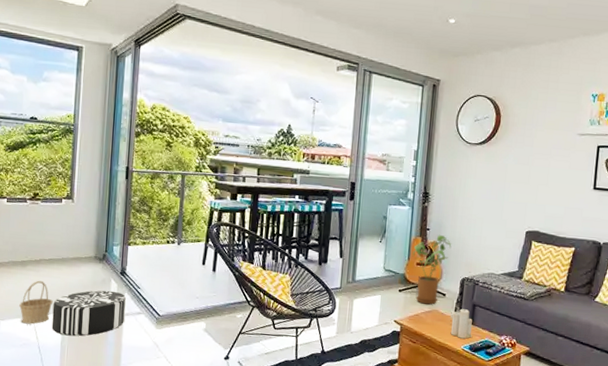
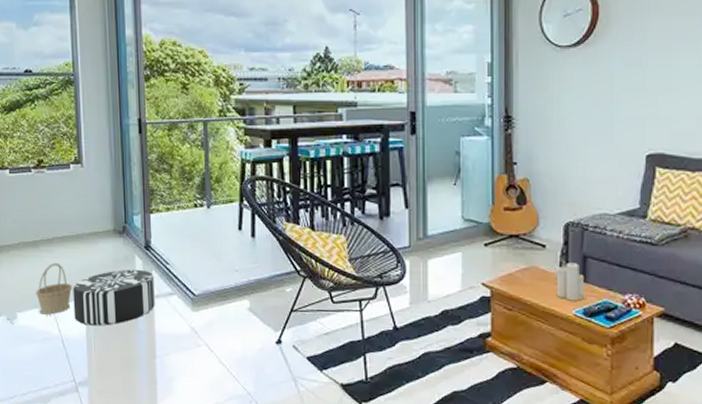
house plant: present [412,234,452,305] -> none [498,168,548,260]

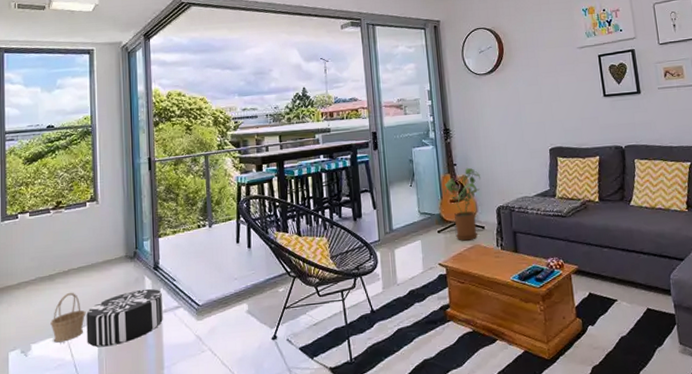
house plant: none [498,168,548,260] -> present [444,167,481,241]
candle: present [556,261,585,301] -> none [494,237,519,270]

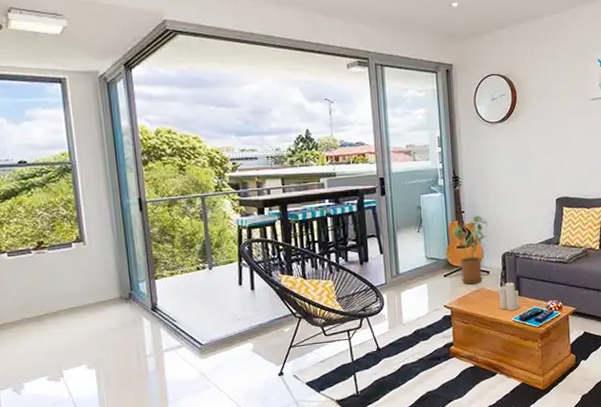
basket: present [50,292,86,343] -> none [43,332,82,381]
pouf: present [86,288,164,347] -> none [81,329,166,385]
candle: none [494,237,519,270] -> present [498,281,520,311]

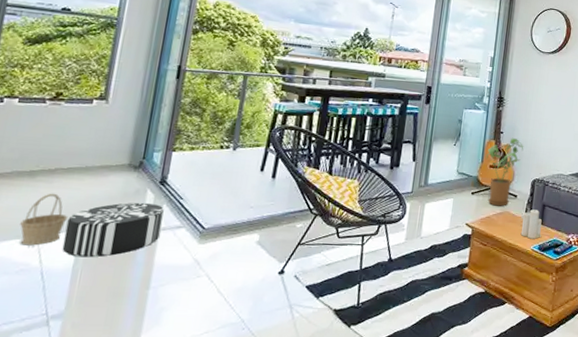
basket: none [43,332,82,381] -> present [20,193,68,246]
pouf: none [81,329,166,385] -> present [62,202,164,258]

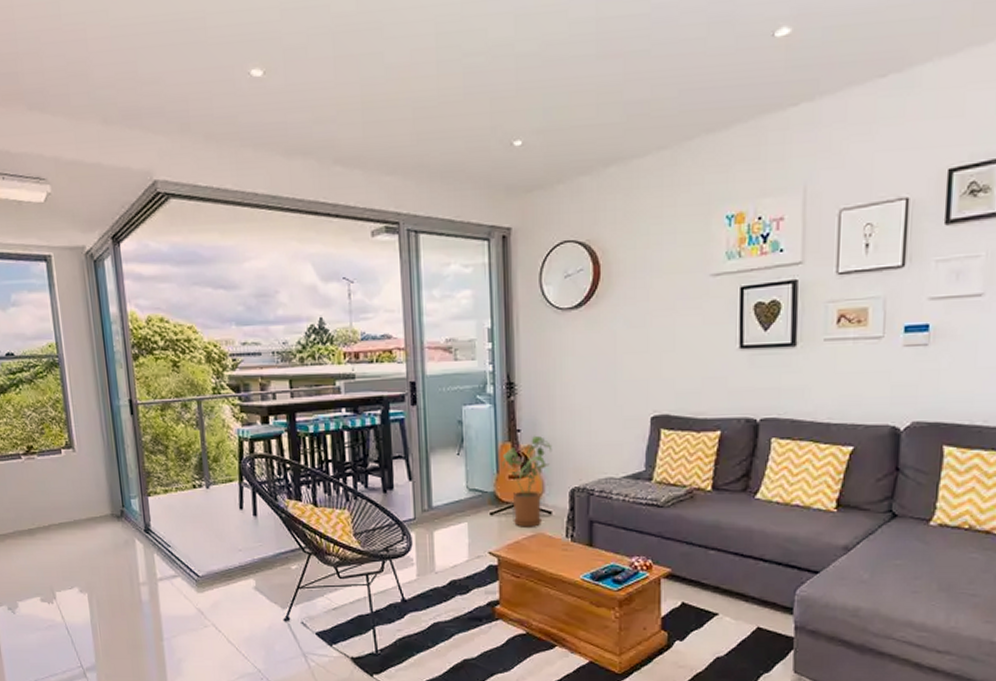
basket: present [20,193,68,246] -> none [35,550,73,602]
pouf: present [62,202,164,258] -> none [73,553,160,612]
candle: present [520,208,542,239] -> none [563,527,592,566]

